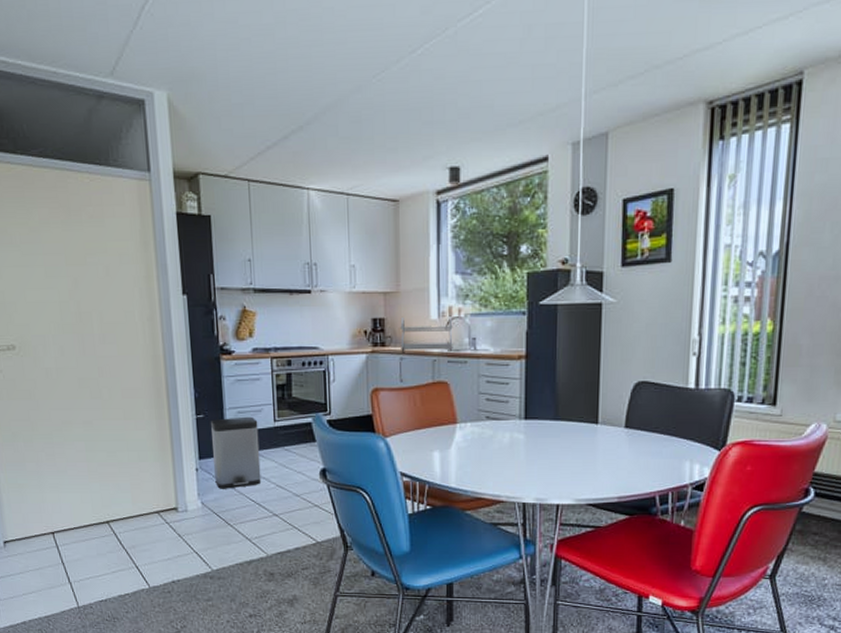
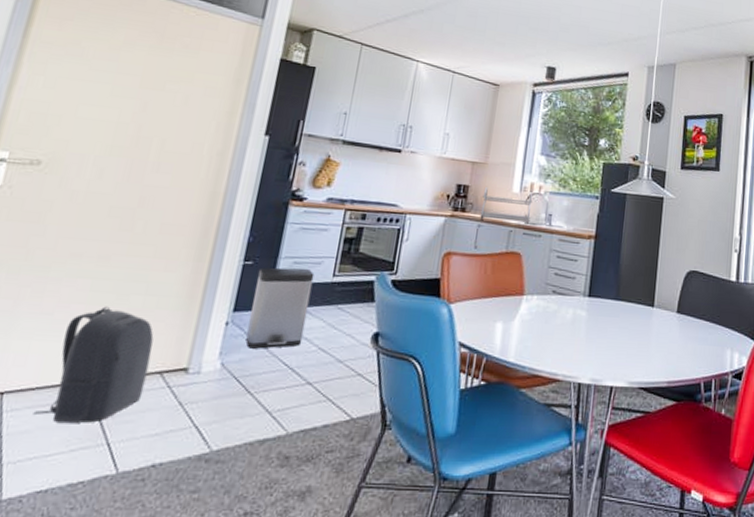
backpack: none [78,462,150,552] -> present [33,306,154,423]

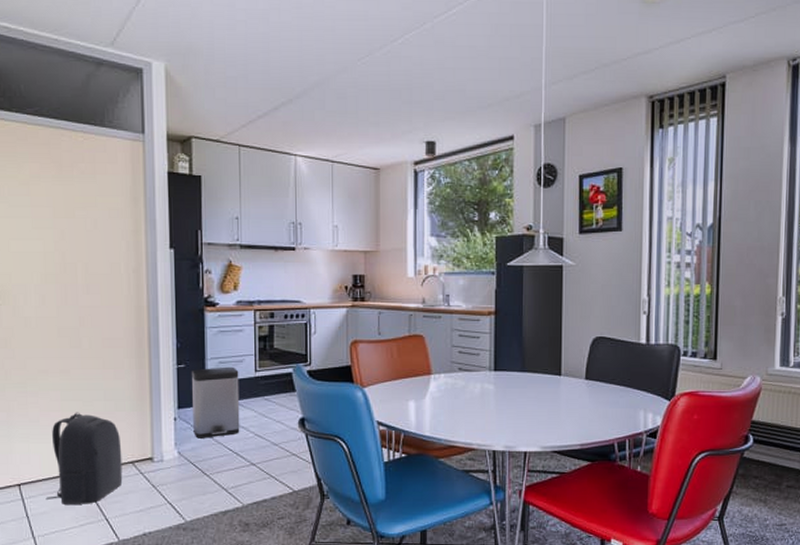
dish rack: present [480,187,533,224] -> none [379,275,428,307]

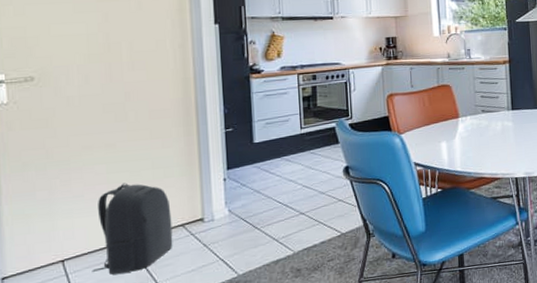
pedal bin: present [191,366,240,438] -> none [239,126,289,196]

